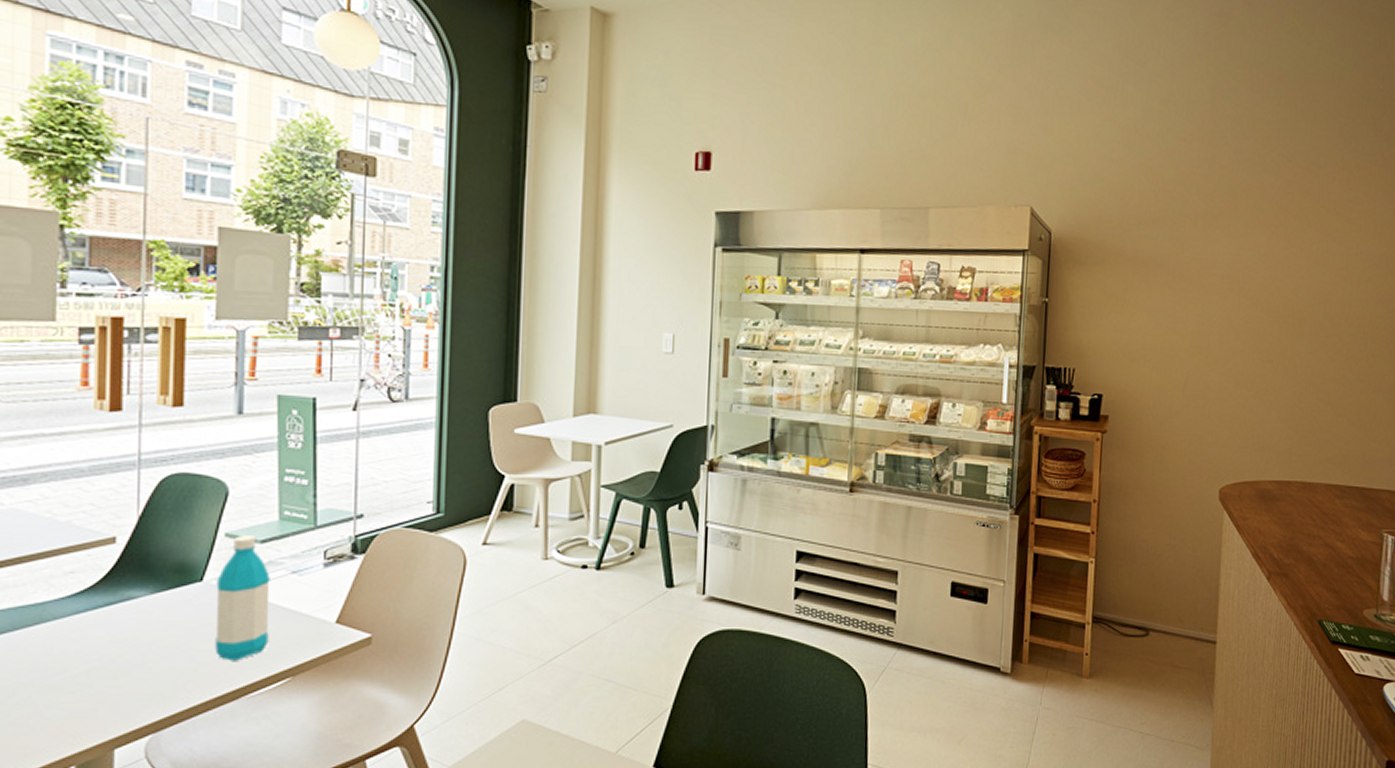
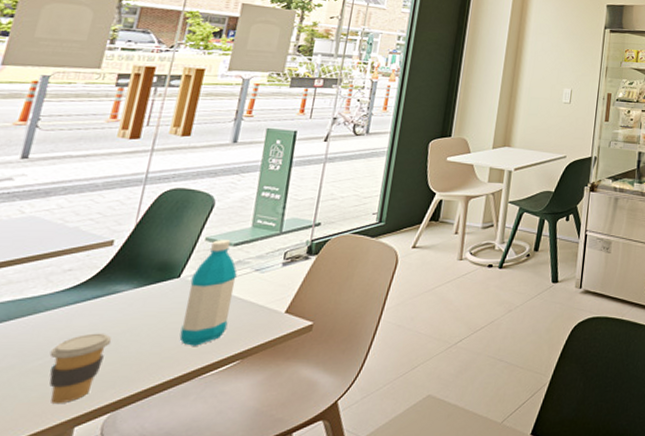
coffee cup: none [69,645,137,723] -> present [49,333,112,403]

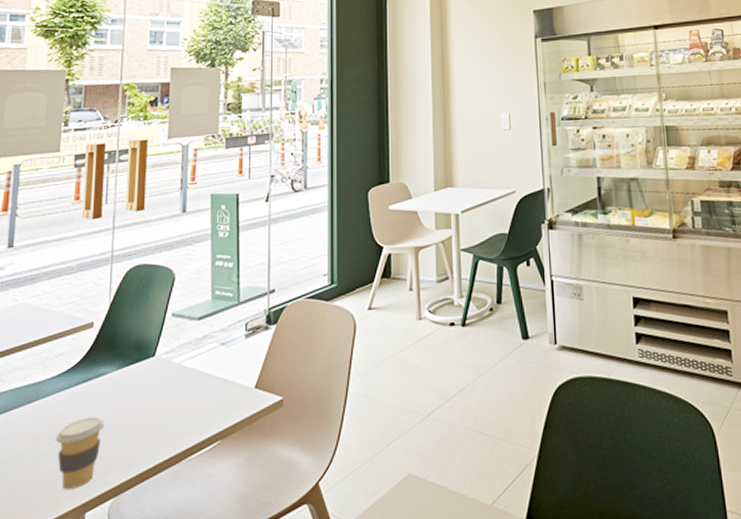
water bottle: present [179,239,237,346] -> none [163,313,205,427]

